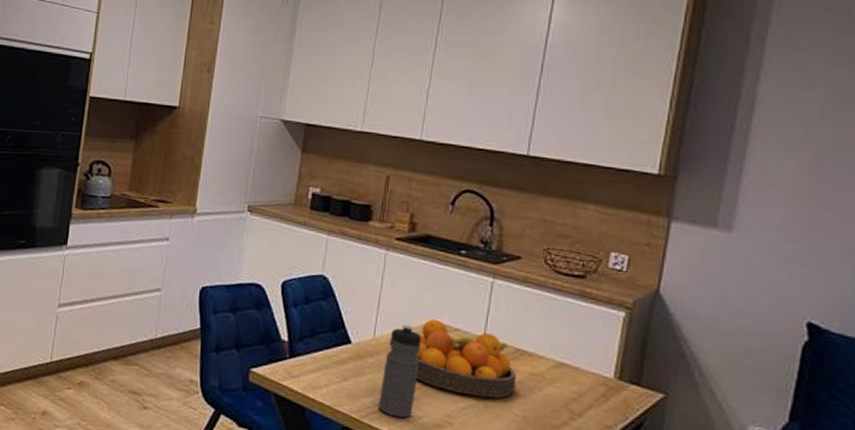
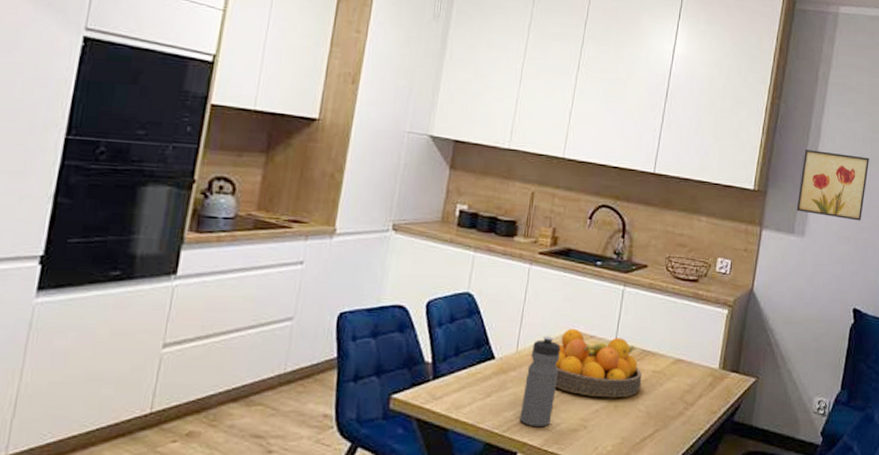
wall art: none [720,126,831,214] -> present [796,149,869,221]

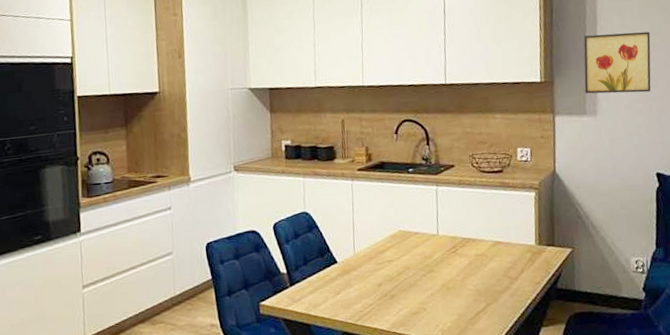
water bottle: present [519,336,561,428] -> none [366,237,395,315]
fruit bowl: present [555,328,642,398] -> none [388,228,468,283]

